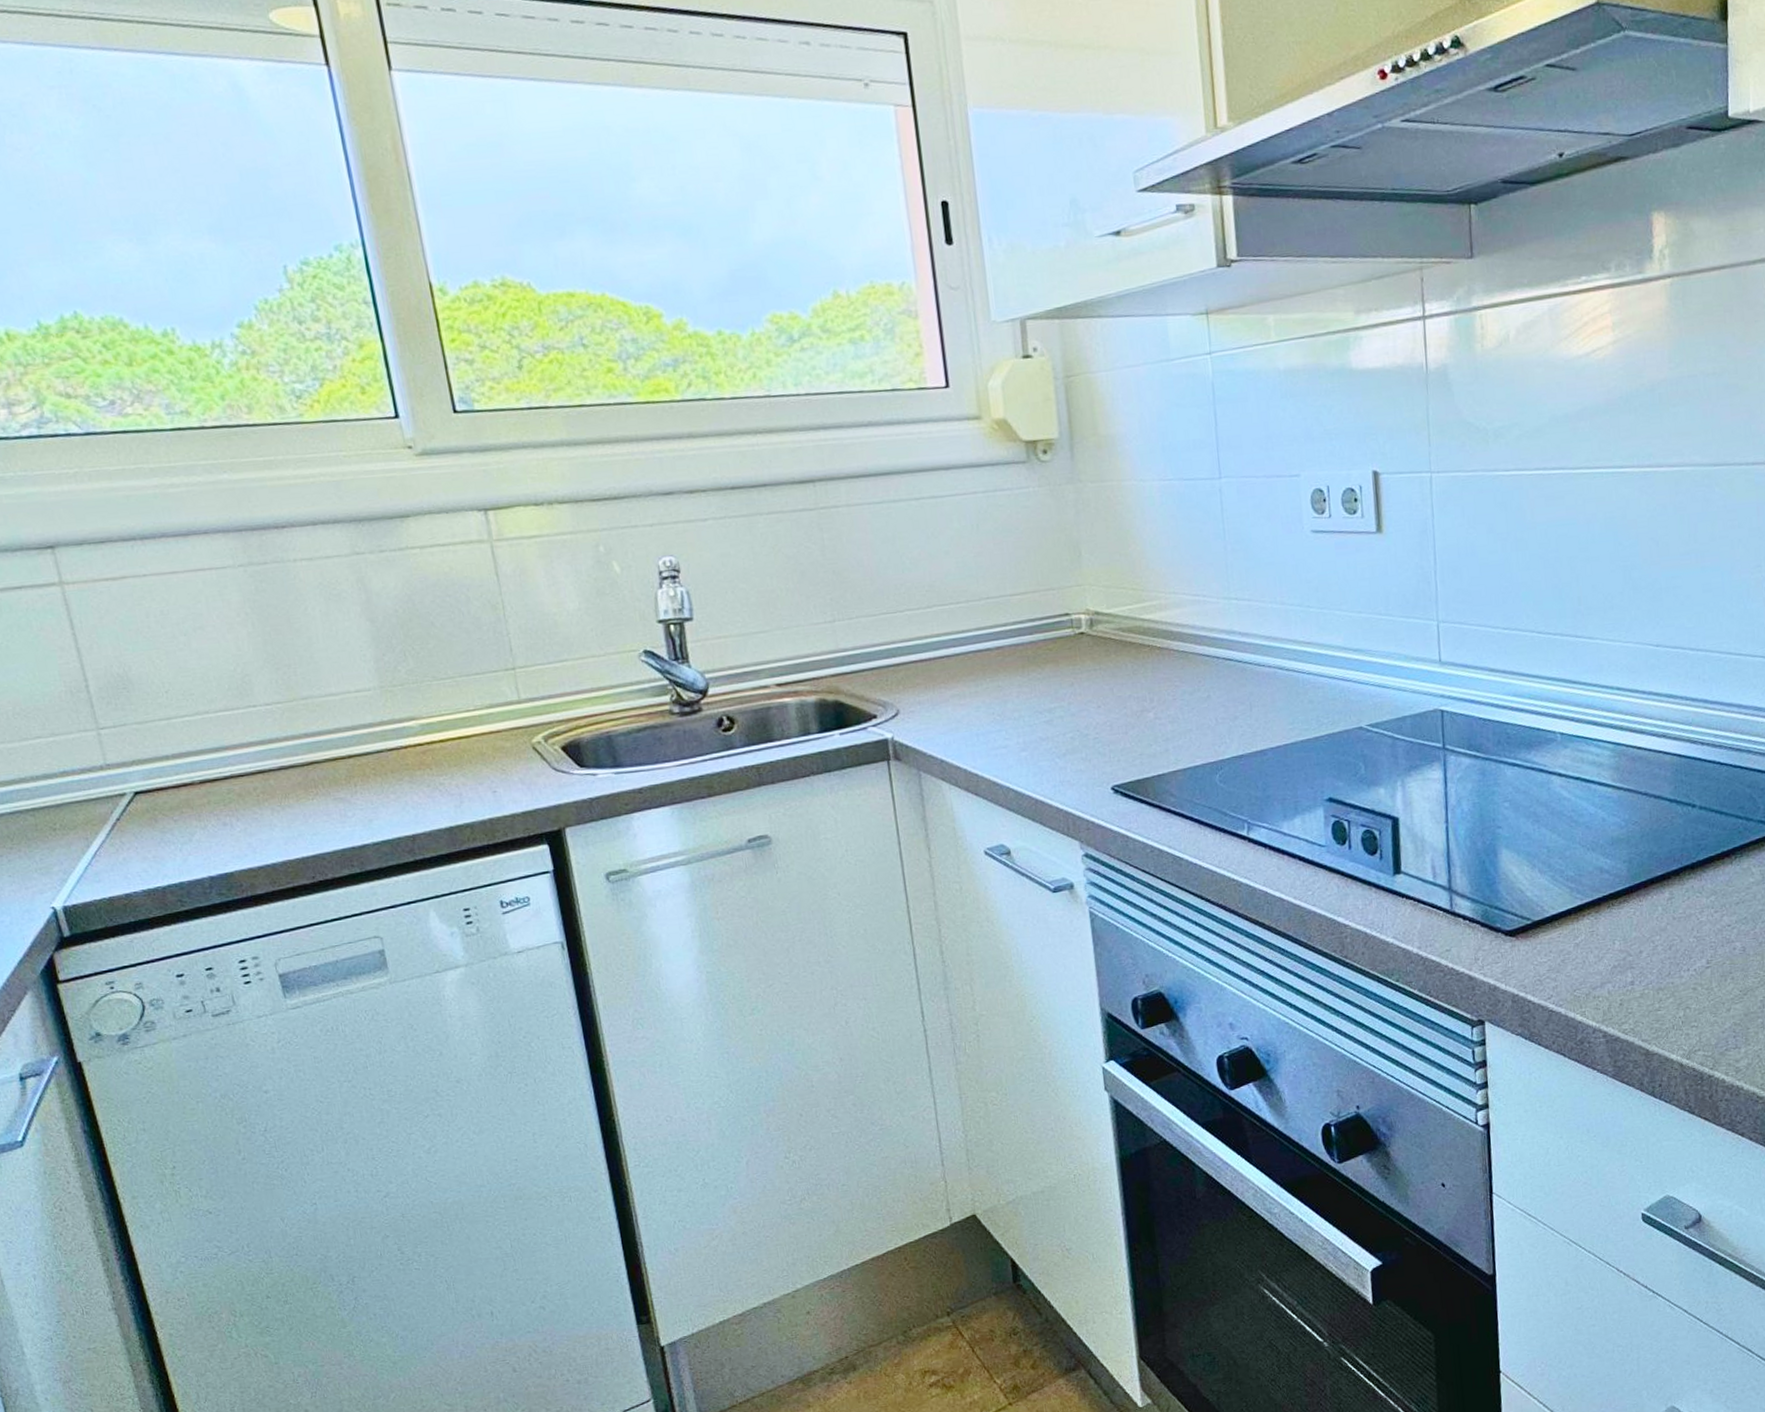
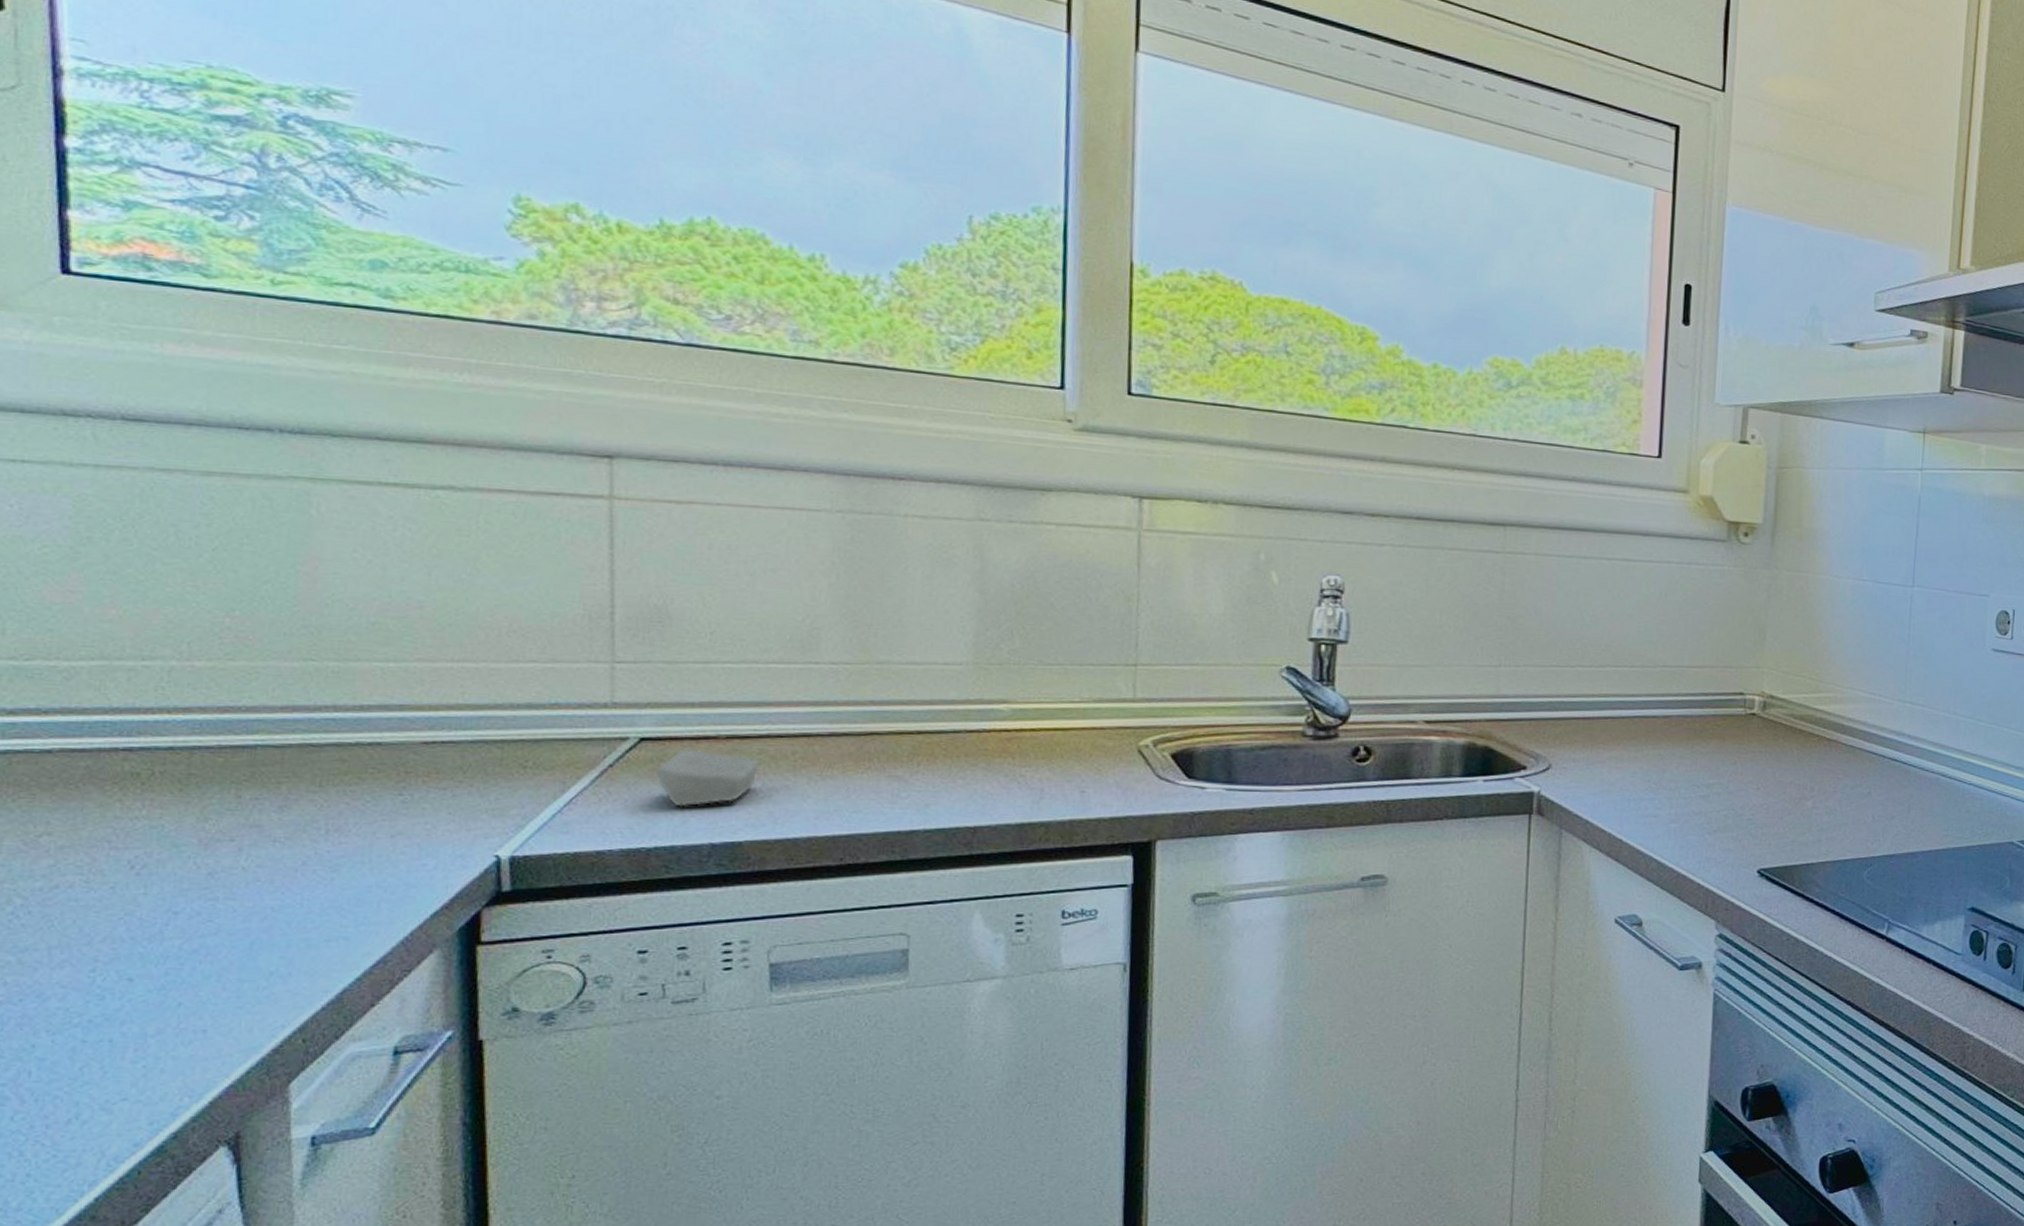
soap bar: none [153,796,232,848] -> present [656,749,759,807]

